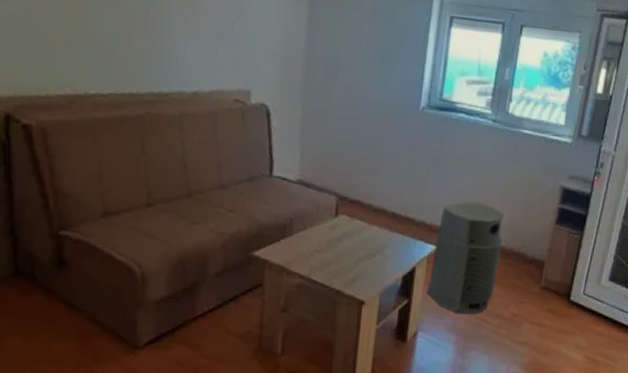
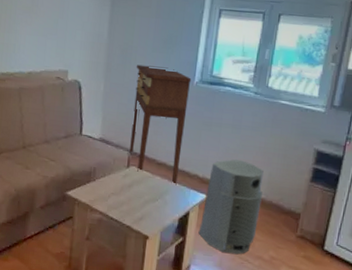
console table: none [338,84,417,236] -> present [129,64,192,186]

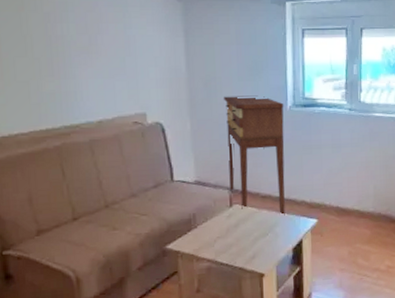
air purifier: present [198,159,264,255] -> none [314,178,371,272]

